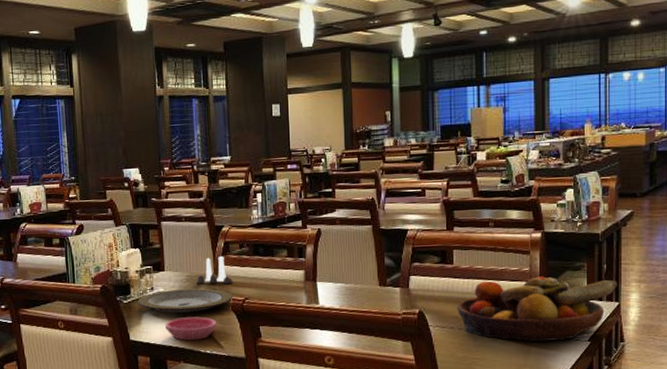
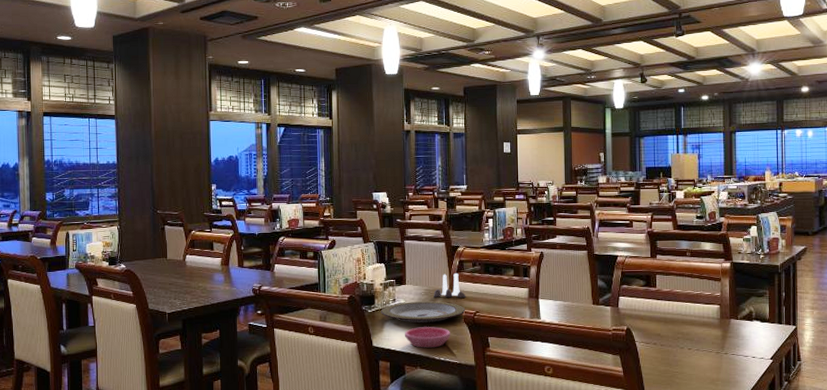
fruit bowl: present [457,276,618,342] -> none [659,301,794,359]

